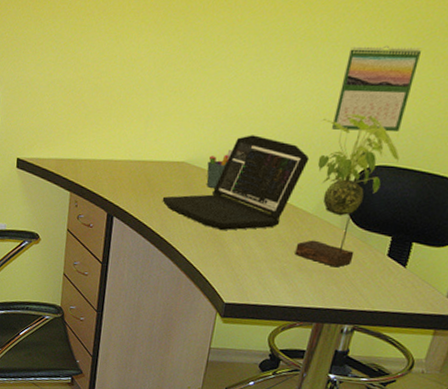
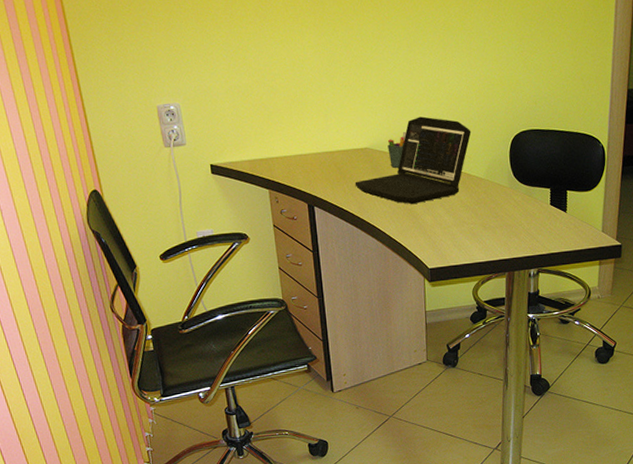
plant: present [295,113,399,268] -> none [474,88,541,222]
calendar: present [331,45,421,133] -> none [482,29,538,104]

